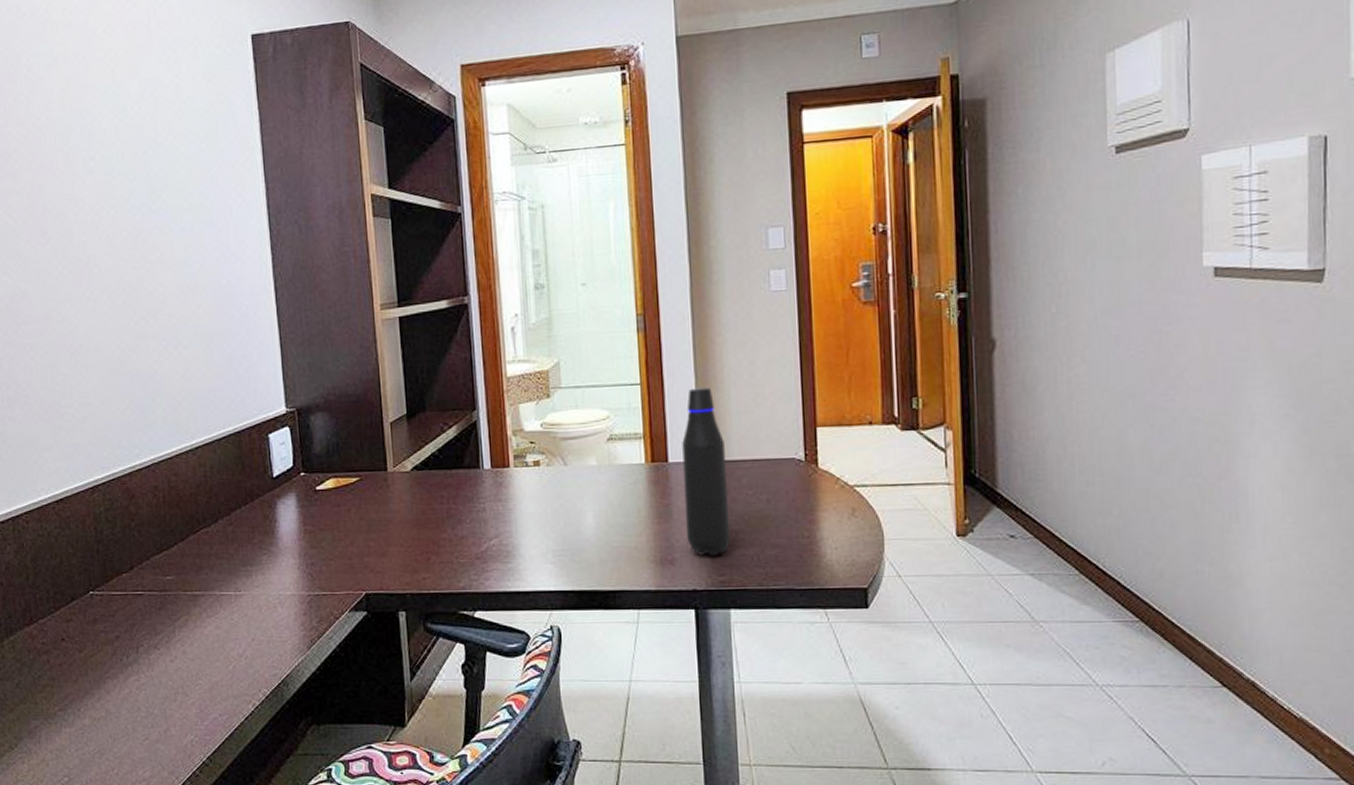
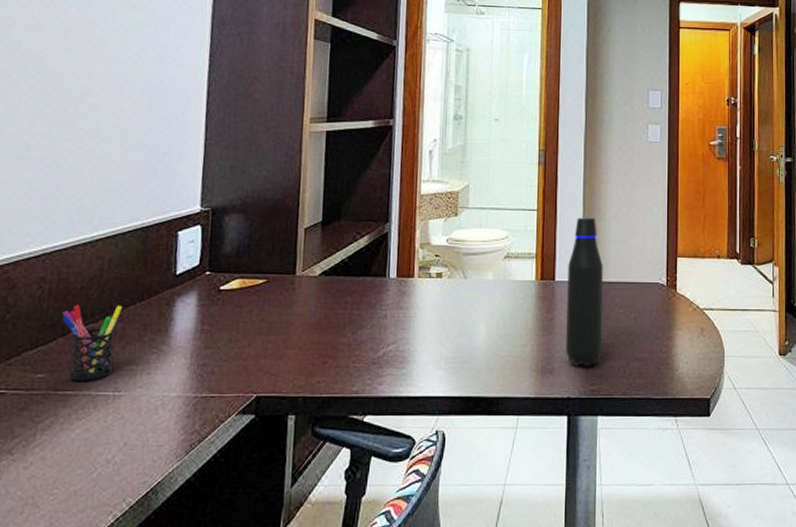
pen holder: none [178,509,231,582] -> present [61,305,123,381]

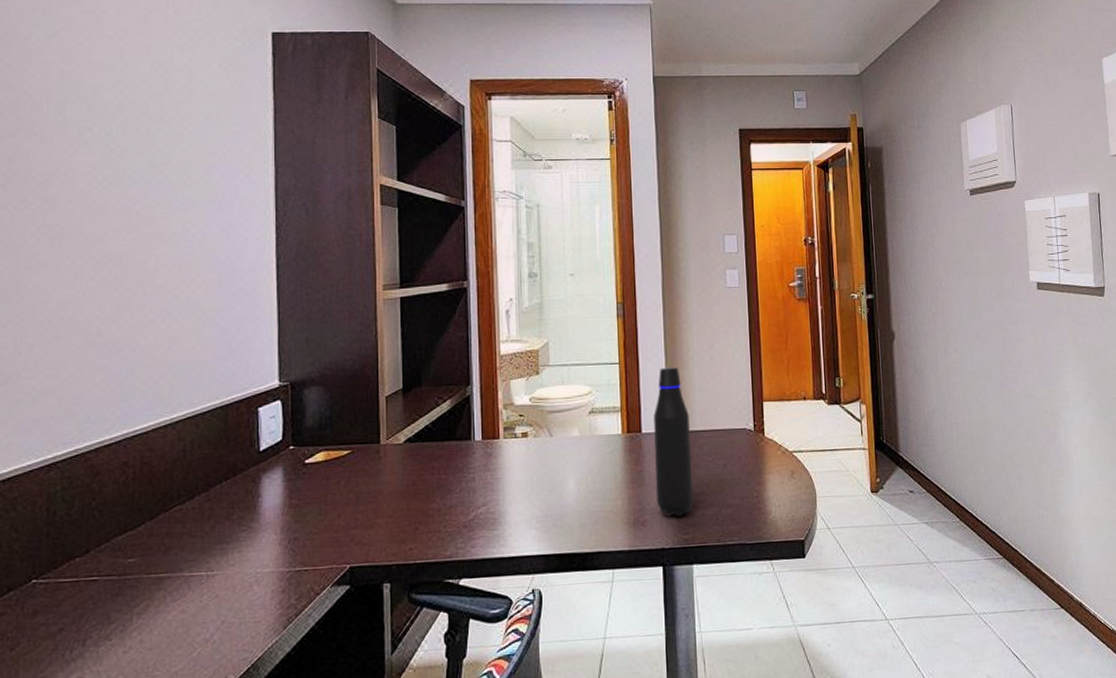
pen holder: present [61,305,123,381] -> none [148,485,209,563]

